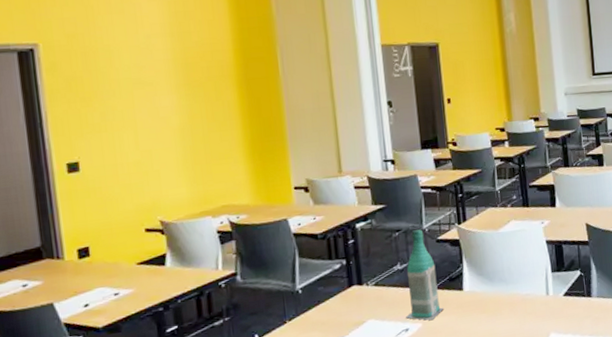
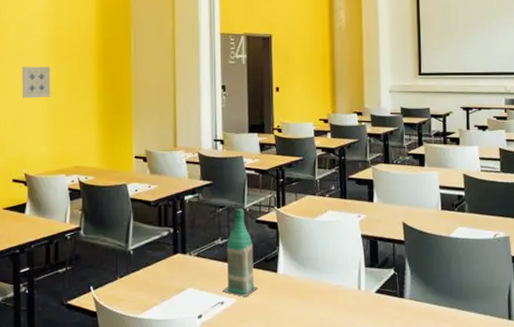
wall art: none [143,94,183,135] -> present [22,66,50,99]

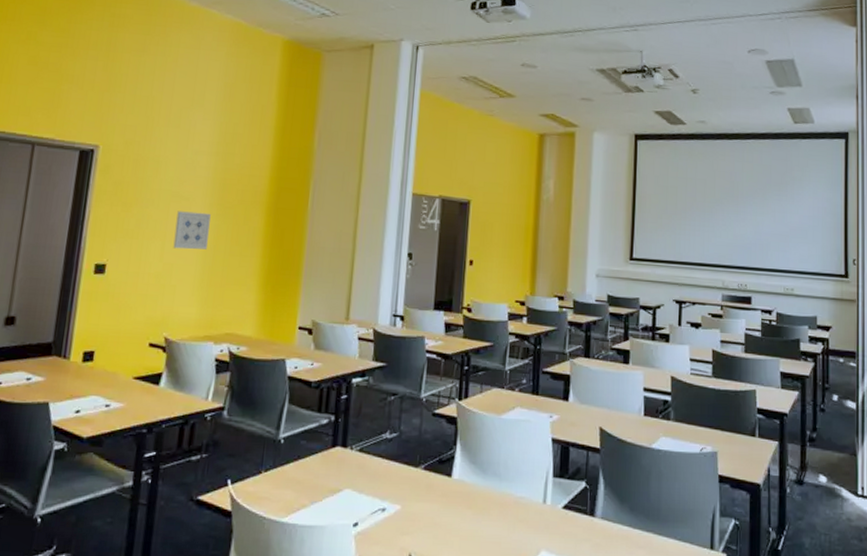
bottle: present [222,208,257,297] -> none [385,397,427,504]

